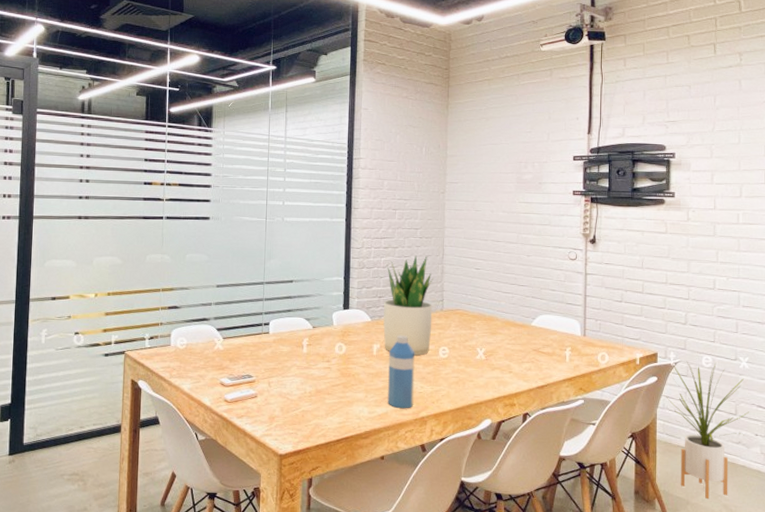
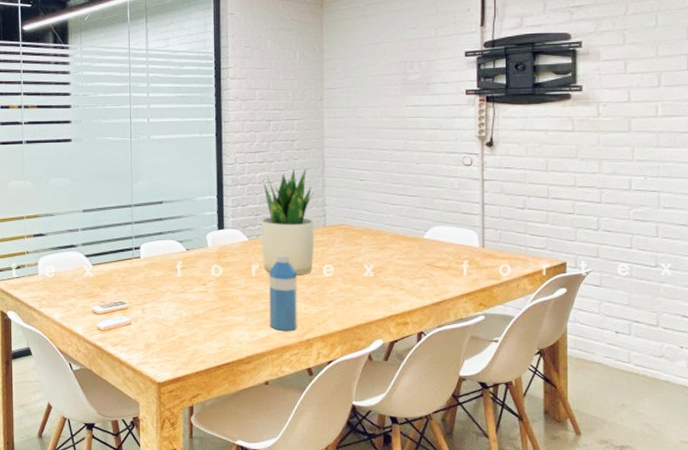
house plant: present [666,361,749,500] -> none [577,270,672,418]

